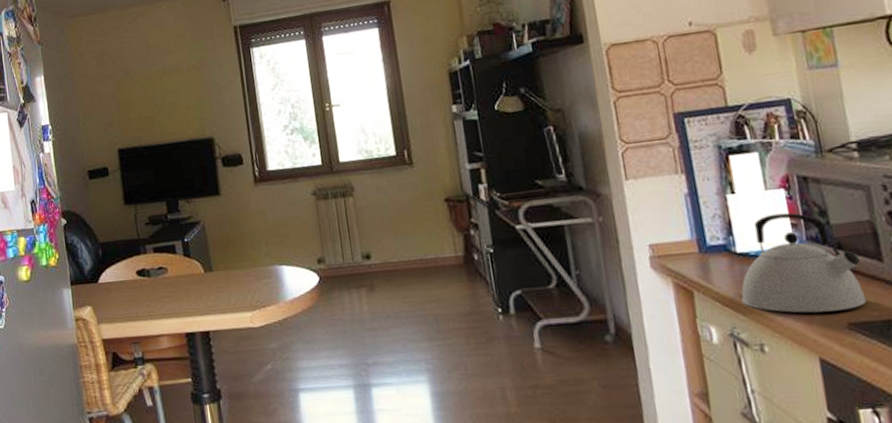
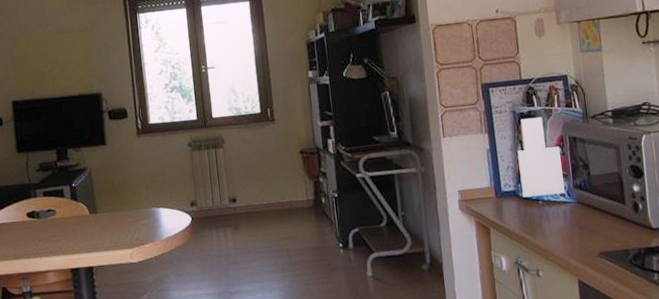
kettle: present [741,212,867,313] -> none [525,165,613,245]

